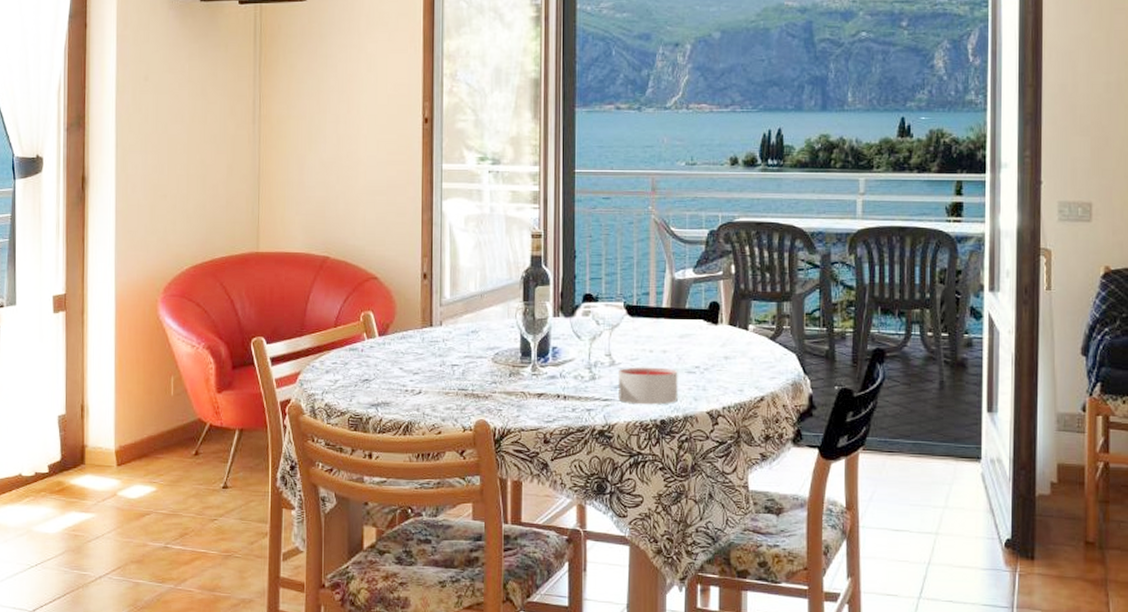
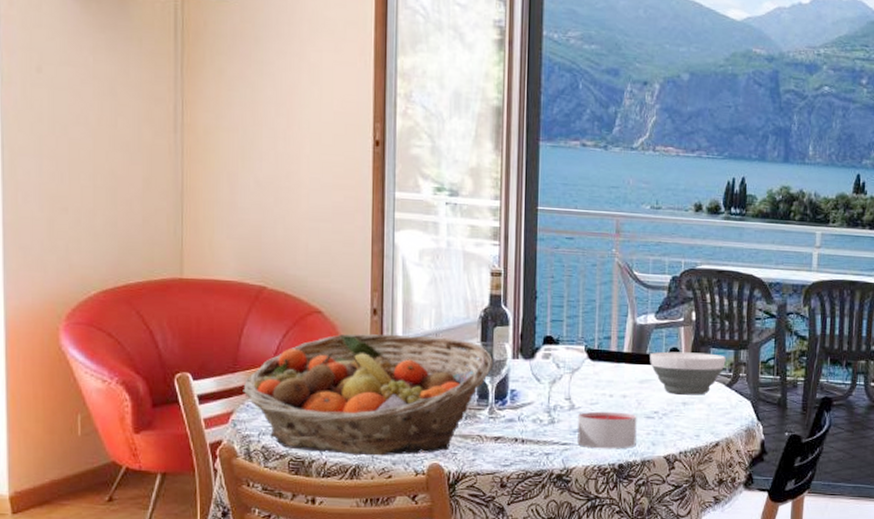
fruit basket: none [309,296,535,413] -> present [243,333,493,456]
bowl: none [689,305,768,349] -> present [650,351,726,395]

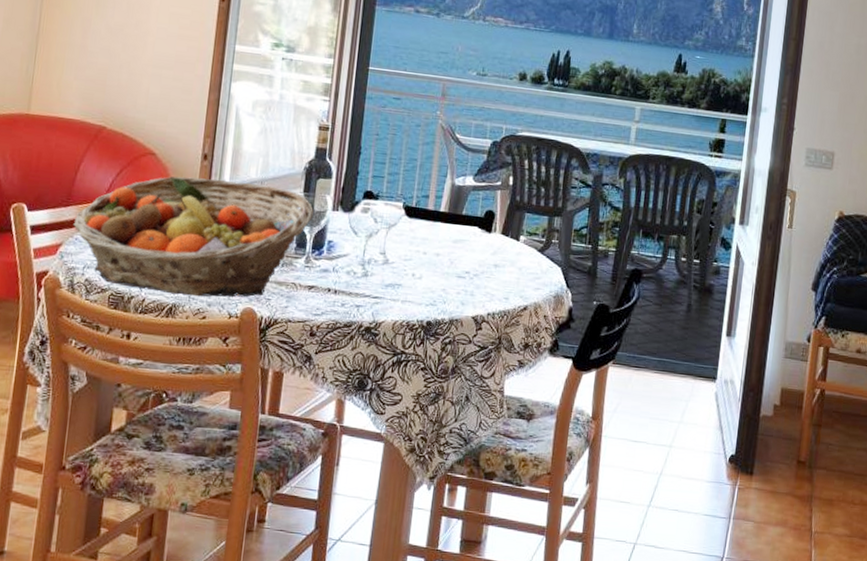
candle: present [577,411,637,449] -> none [388,267,449,307]
bowl: present [650,351,726,395] -> none [465,213,540,259]

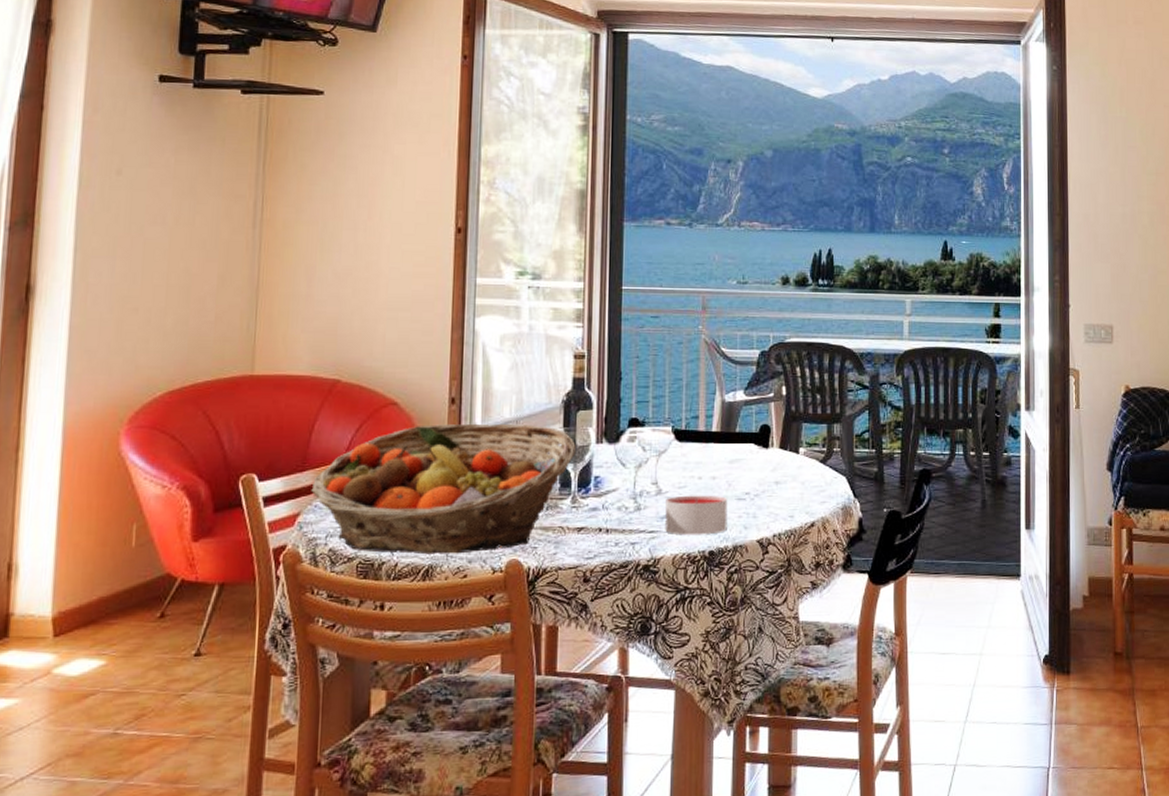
candle: none [388,267,449,307] -> present [665,495,728,536]

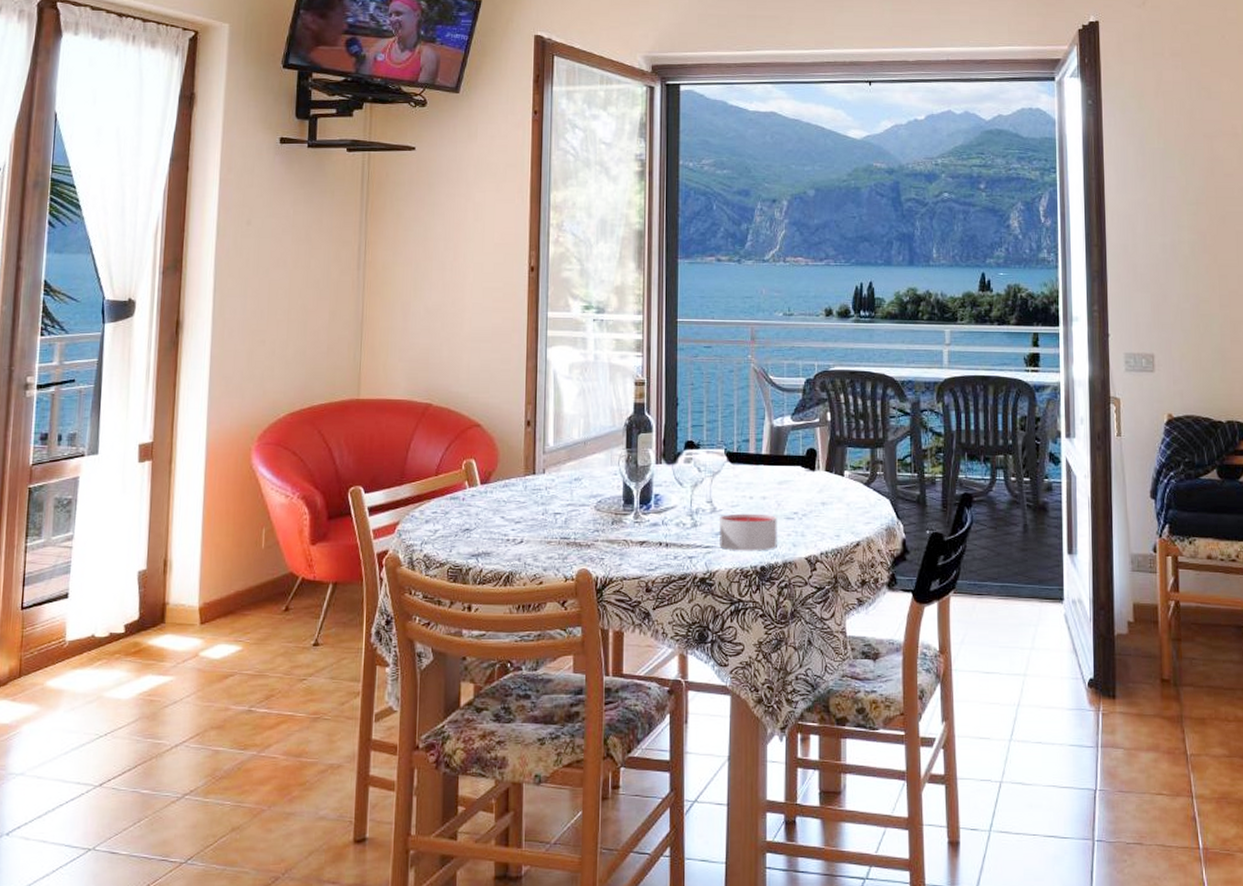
fruit basket: present [311,423,576,555] -> none [408,444,637,563]

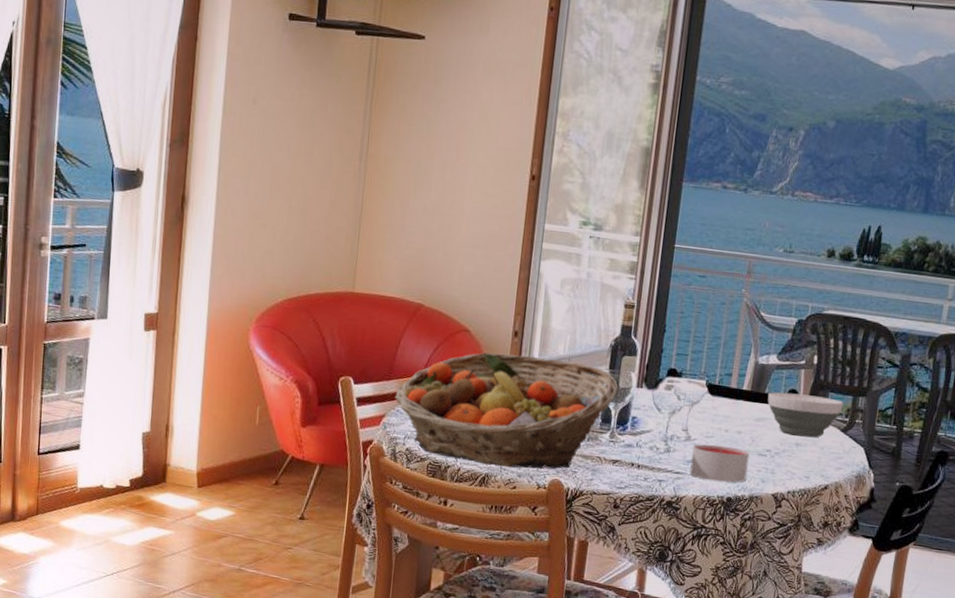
fruit basket: none [408,444,637,563] -> present [395,352,619,469]
bowl: none [788,452,862,495] -> present [767,392,844,438]

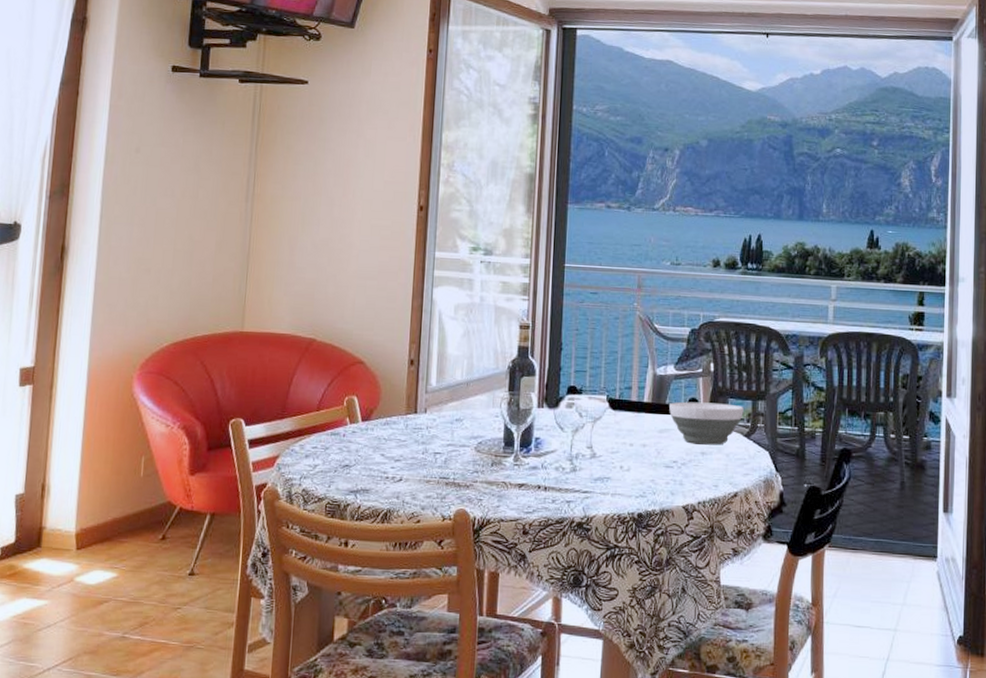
fruit basket: present [395,352,619,469] -> none [289,383,519,501]
candle: present [690,444,750,483] -> none [598,460,657,498]

